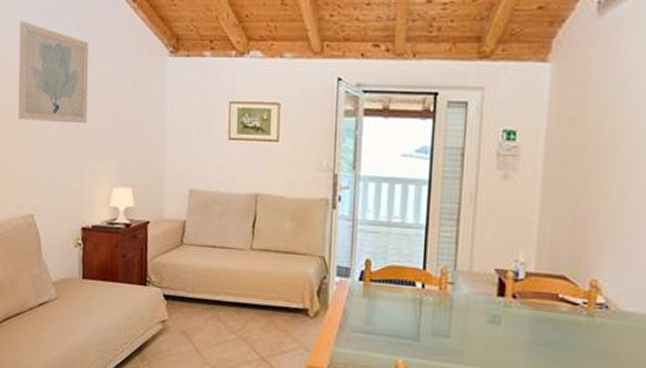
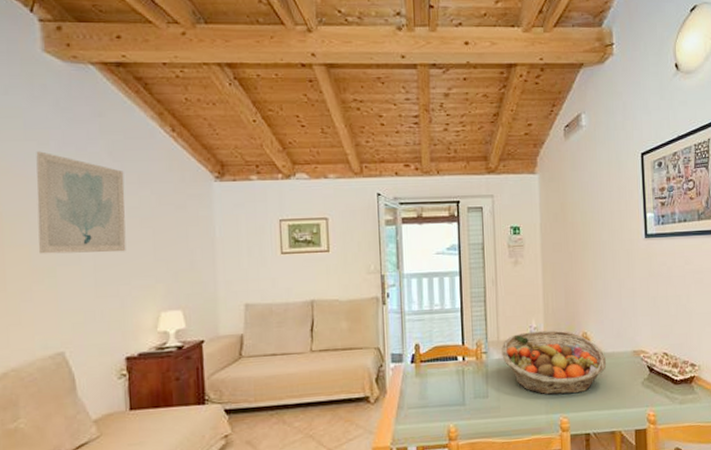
fruit basket: none [473,266,623,357] -> present [501,330,607,395]

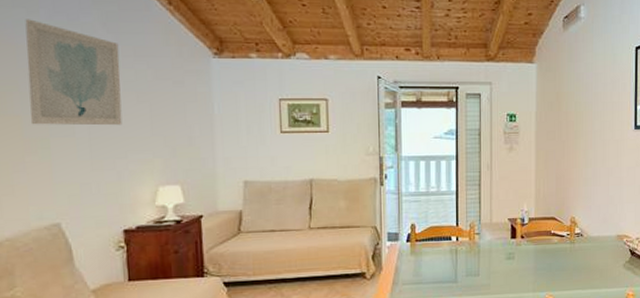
fruit basket: present [501,330,607,395] -> none [494,214,592,275]

